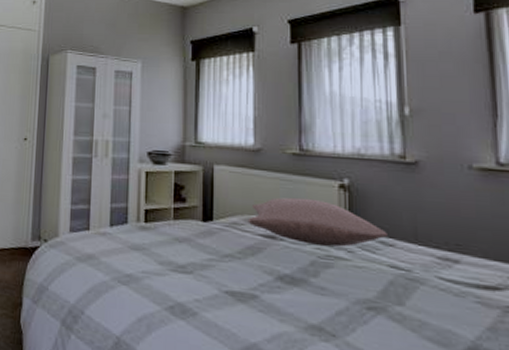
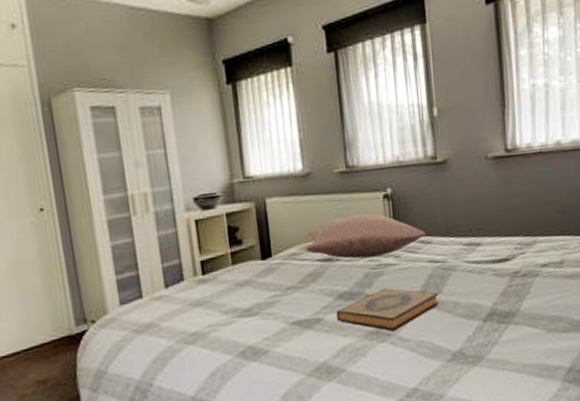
hardback book: none [274,282,401,333] -> present [336,288,440,331]

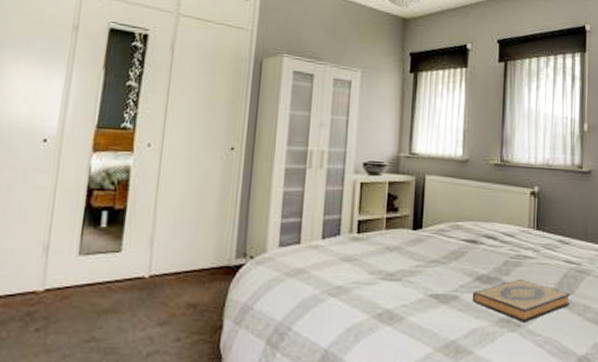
pillow: present [305,213,426,259] -> none [453,204,565,247]

